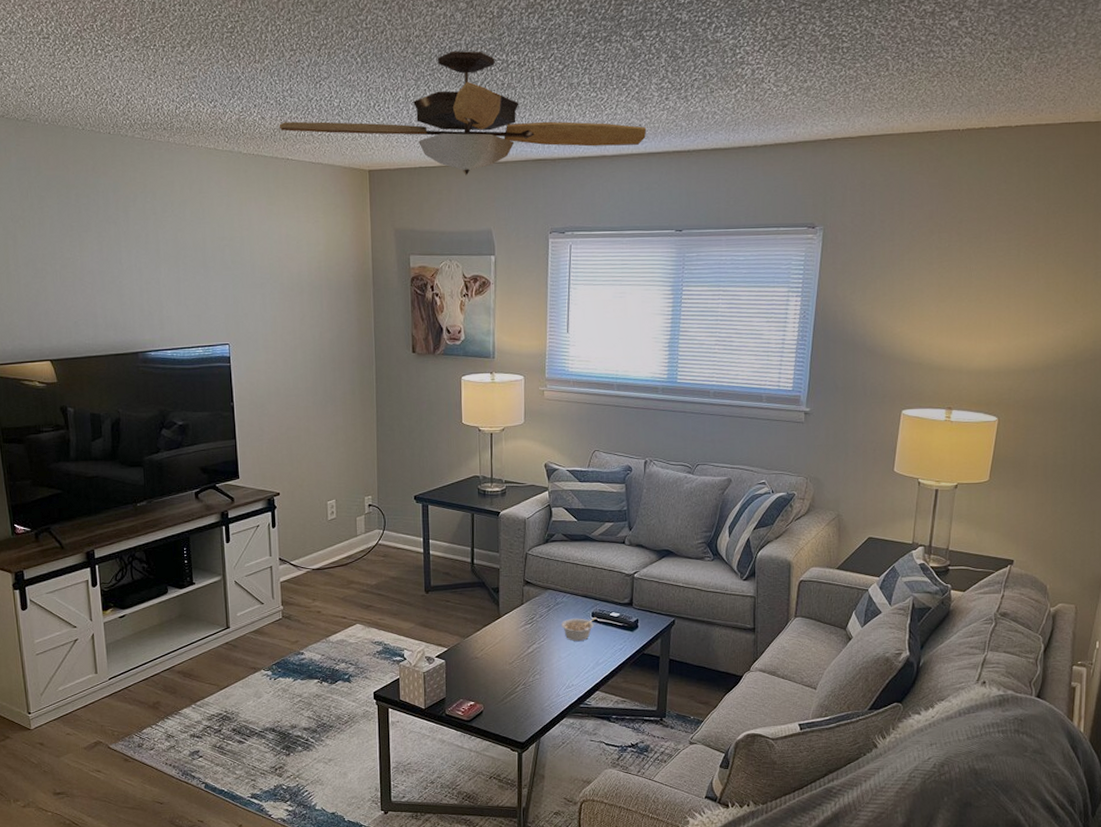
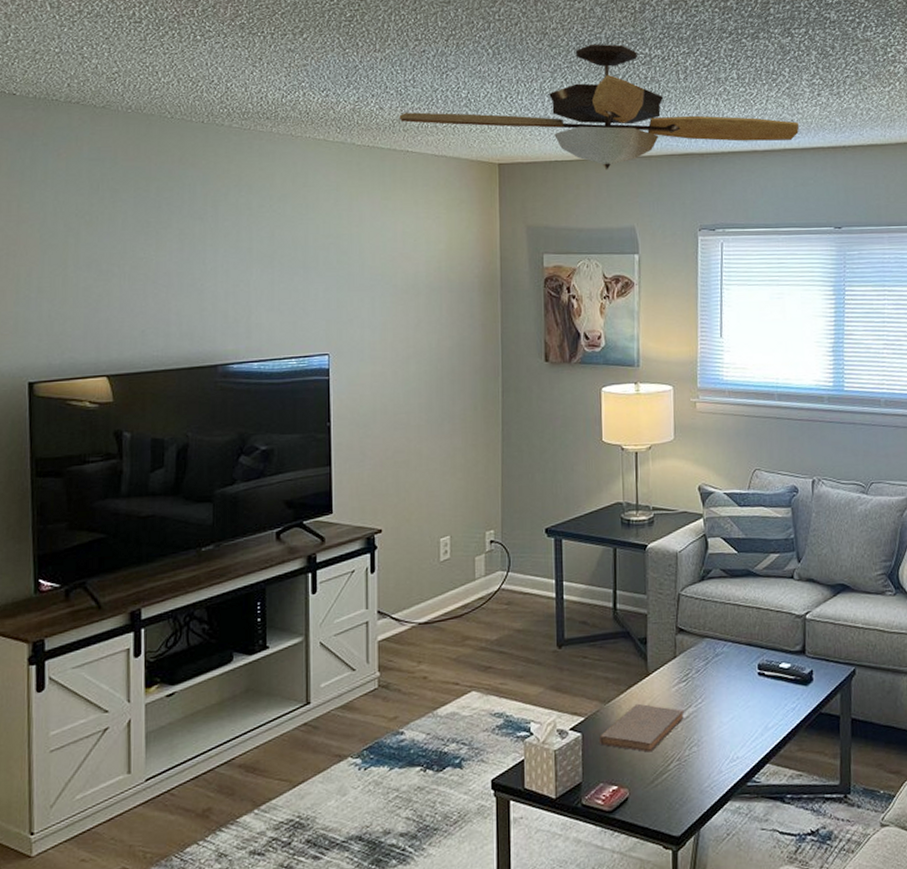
book: none [459,639,529,678] -> present [598,703,684,753]
legume: present [560,617,597,641] -> none [721,670,765,701]

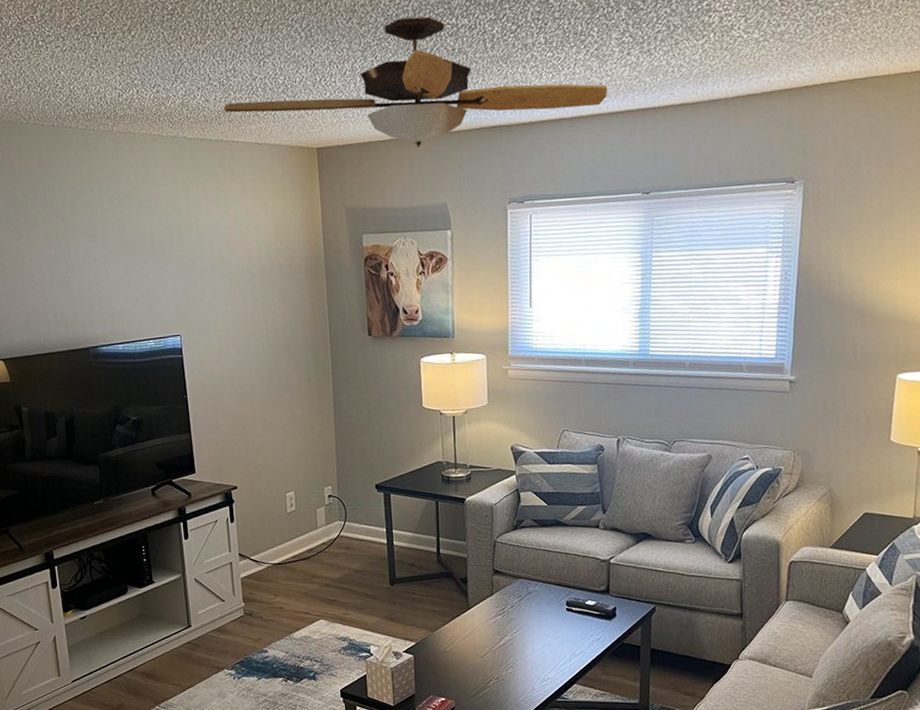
book: present [598,703,684,753] -> none [428,632,501,672]

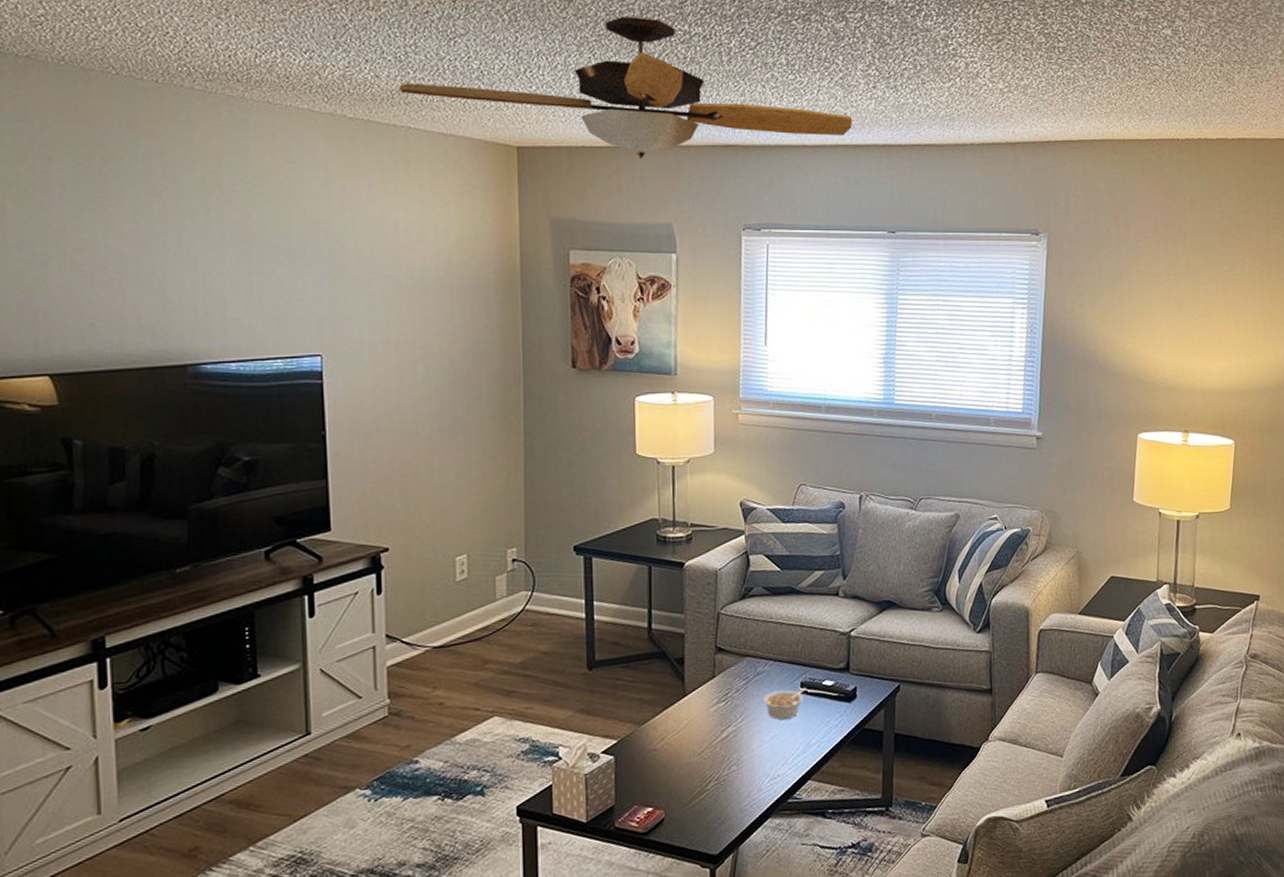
legume: none [533,606,572,632] -> present [762,688,807,720]

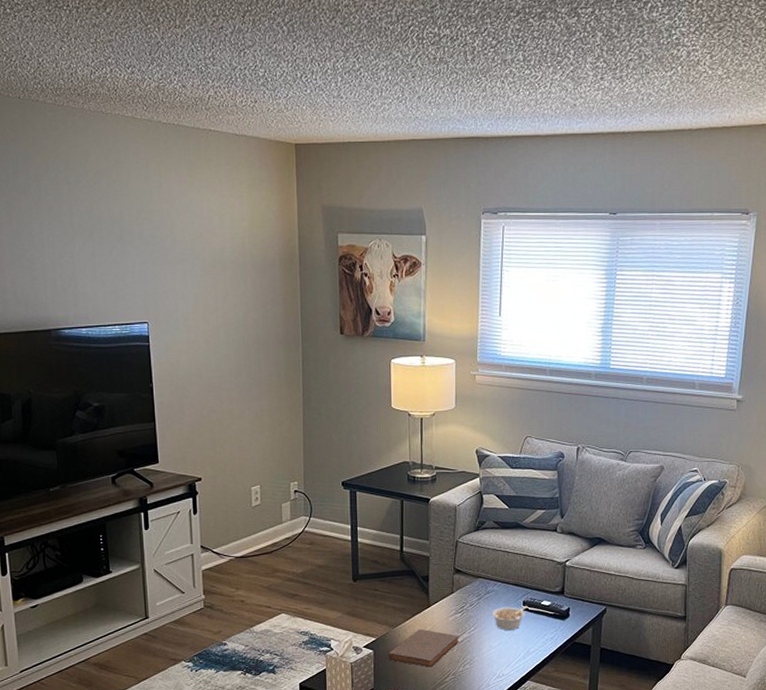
ceiling fan: present [398,15,853,160] -> none [200,22,581,153]
book: none [632,724,723,773] -> present [387,628,459,668]

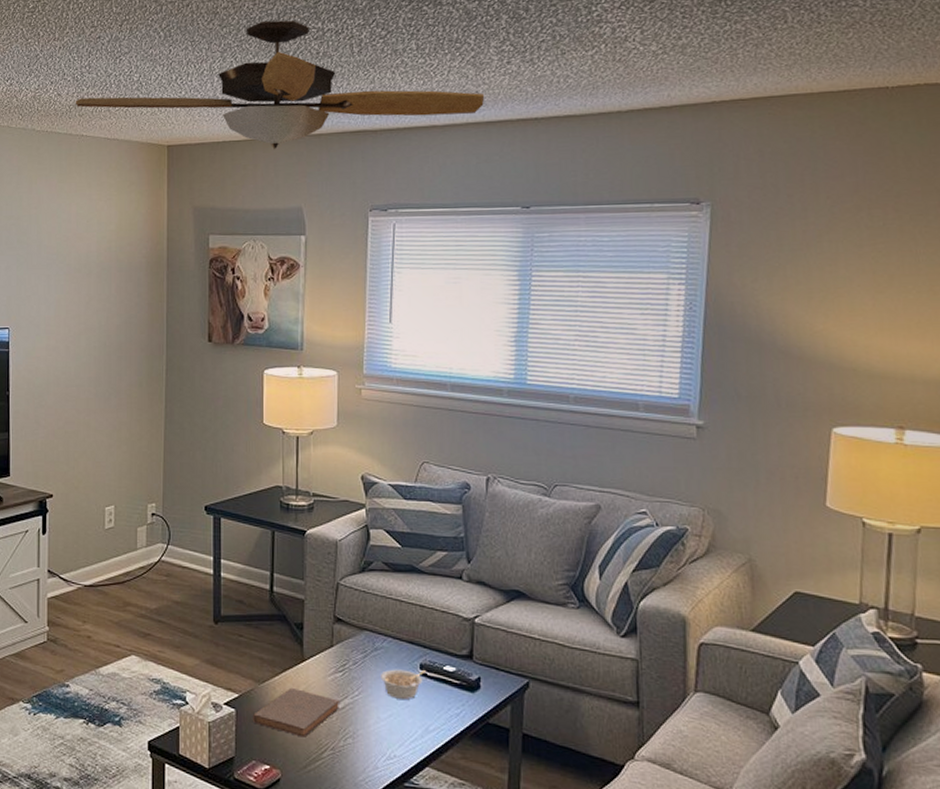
ceiling fan: none [200,22,581,153] -> present [75,20,485,150]

